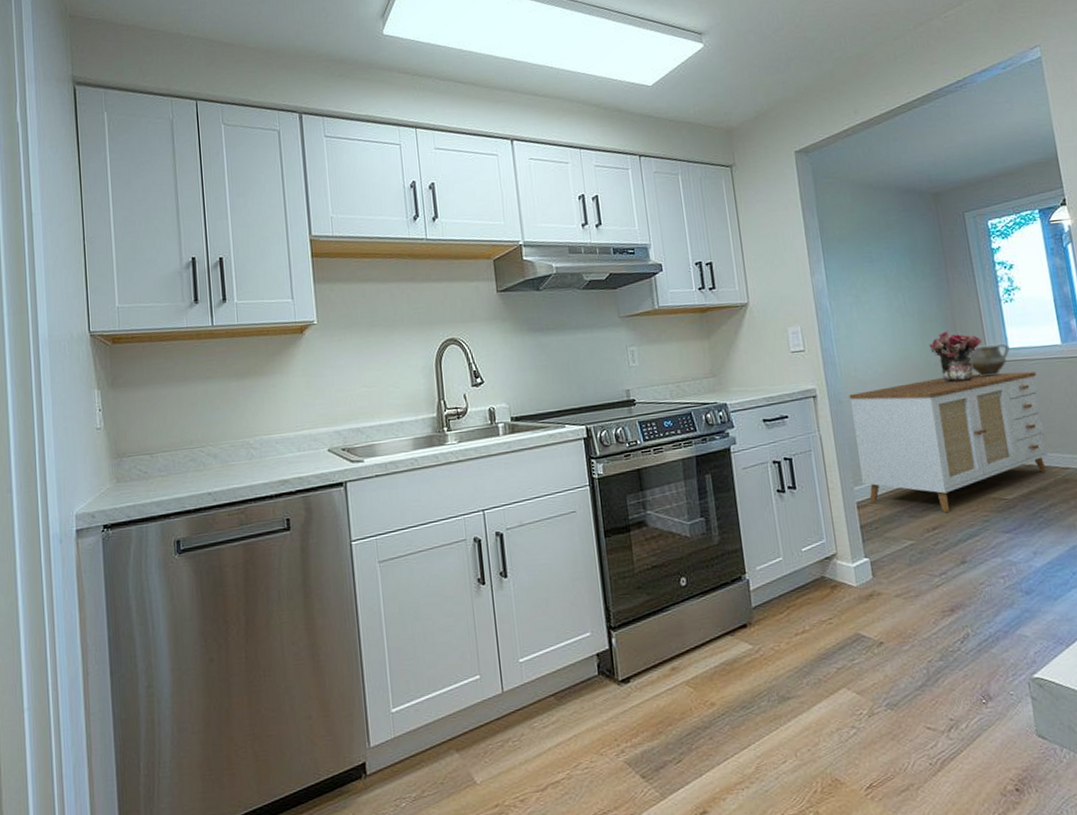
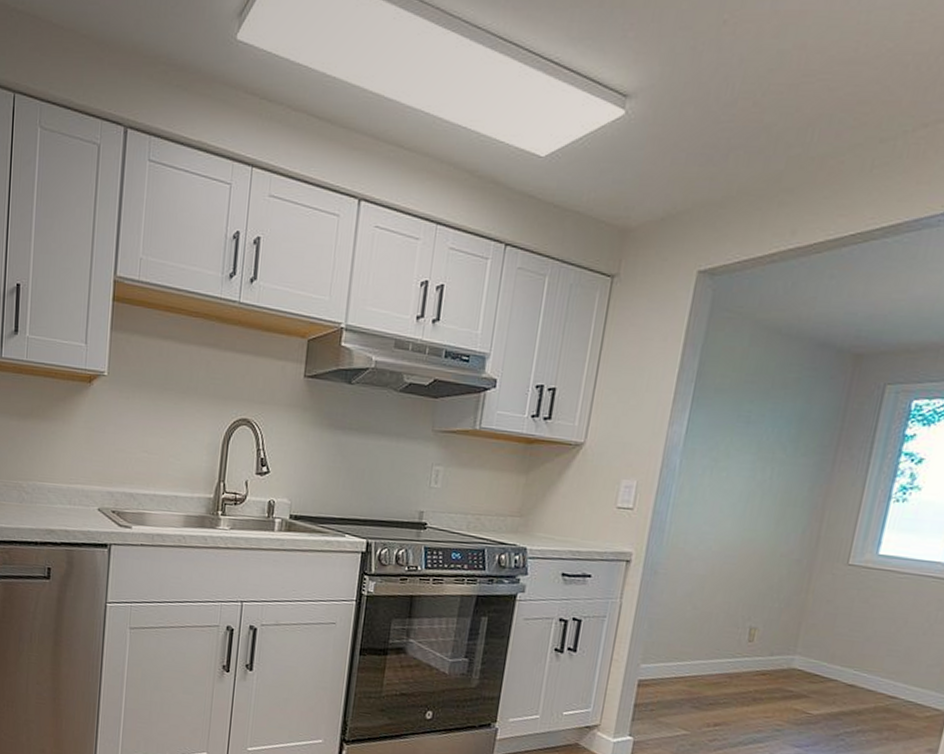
sideboard: present [849,371,1049,513] -> none [652,566,901,713]
bouquet: present [929,331,983,383] -> none [781,520,851,581]
ceramic pot: present [968,343,1010,377] -> none [823,544,880,582]

